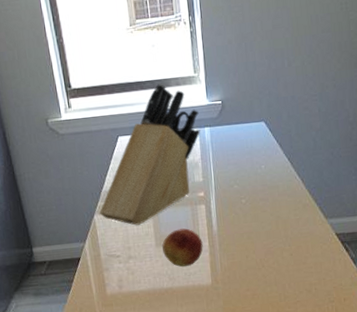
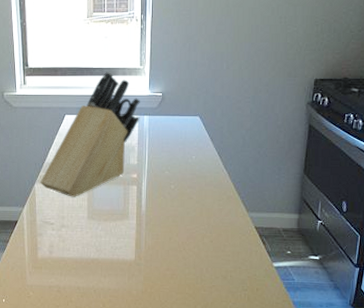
fruit: present [162,228,203,268] -> none [94,205,131,241]

